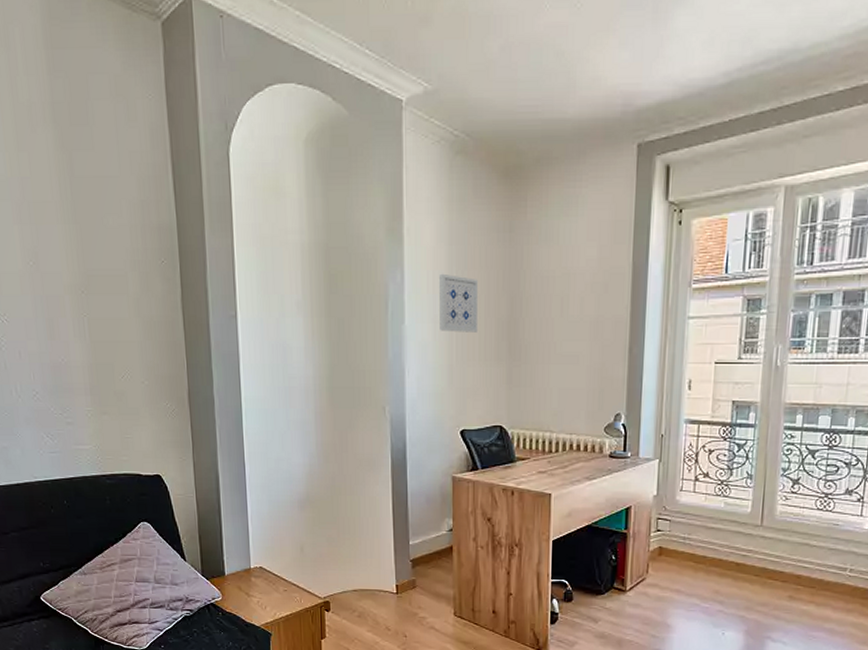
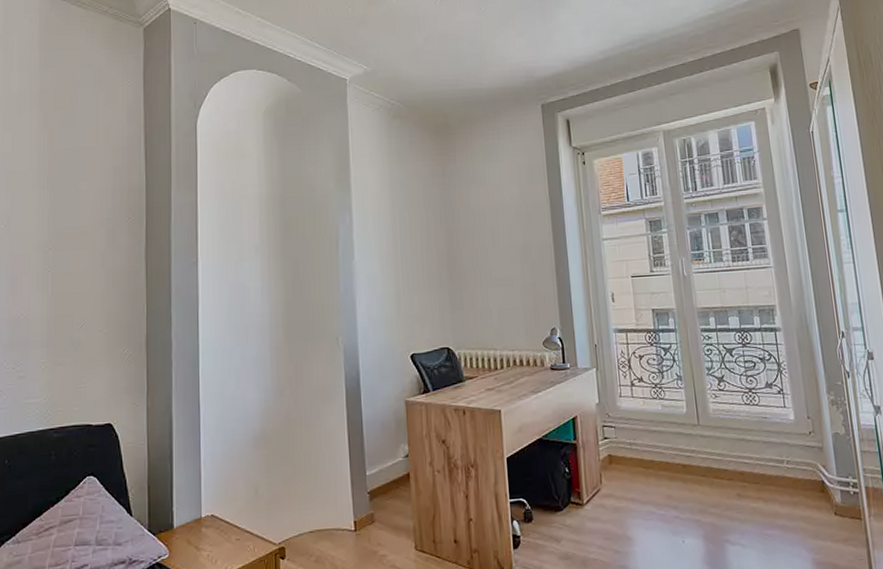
wall art: present [440,273,479,332] -> none [384,214,422,265]

